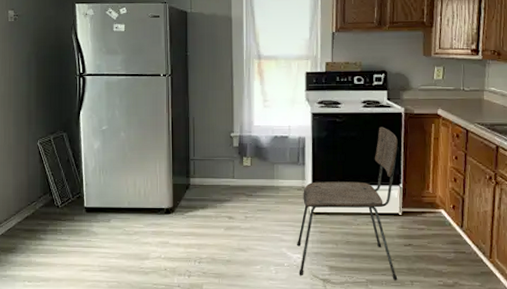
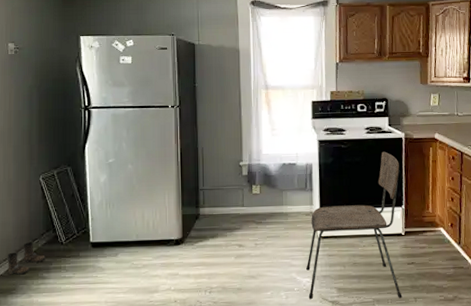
boots: none [7,204,43,235] -> present [7,242,46,275]

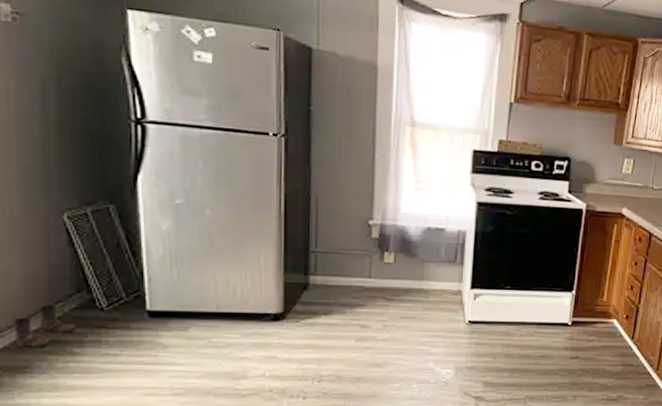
dining chair: present [306,151,403,299] -> none [447,224,575,395]

